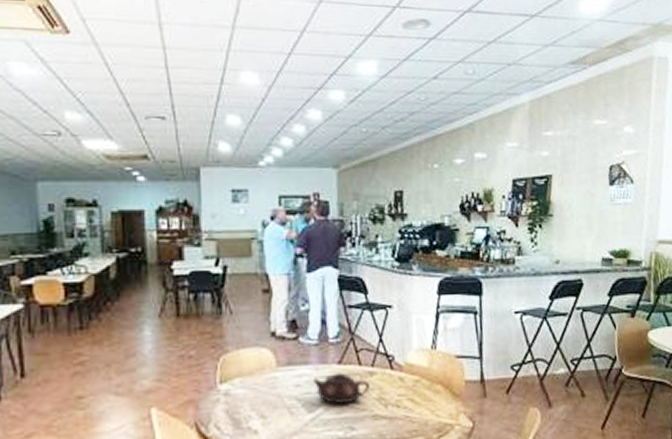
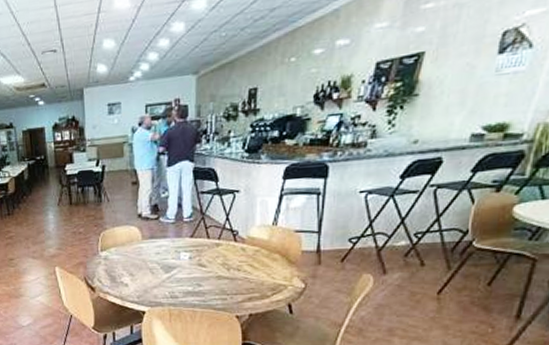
teapot: present [312,373,370,404] -> none [169,244,216,267]

